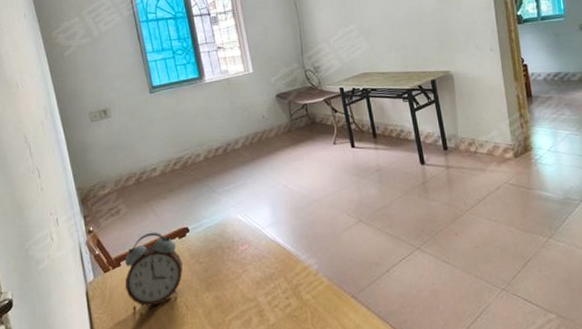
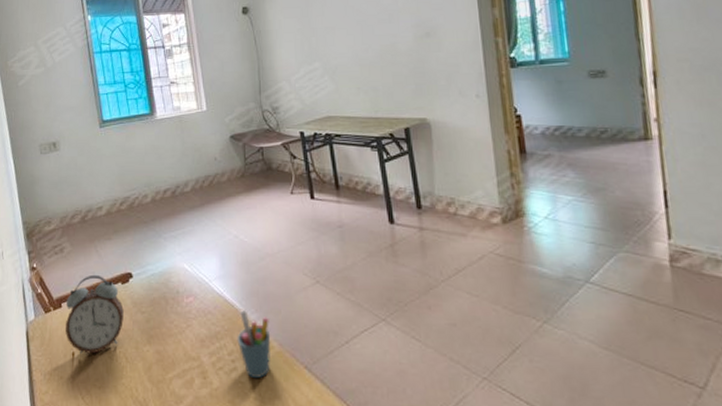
pen holder: none [290,252,321,312] -> present [237,310,271,379]

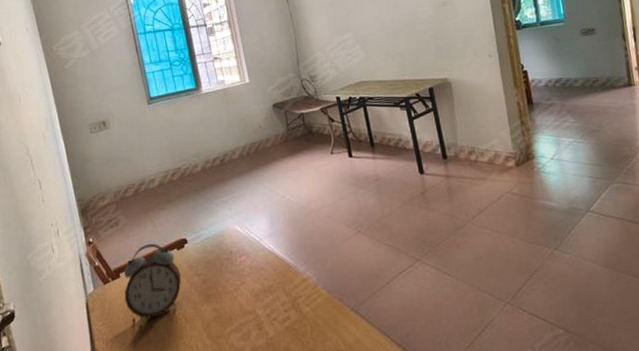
pen holder: present [237,310,271,379] -> none [288,263,321,325]

